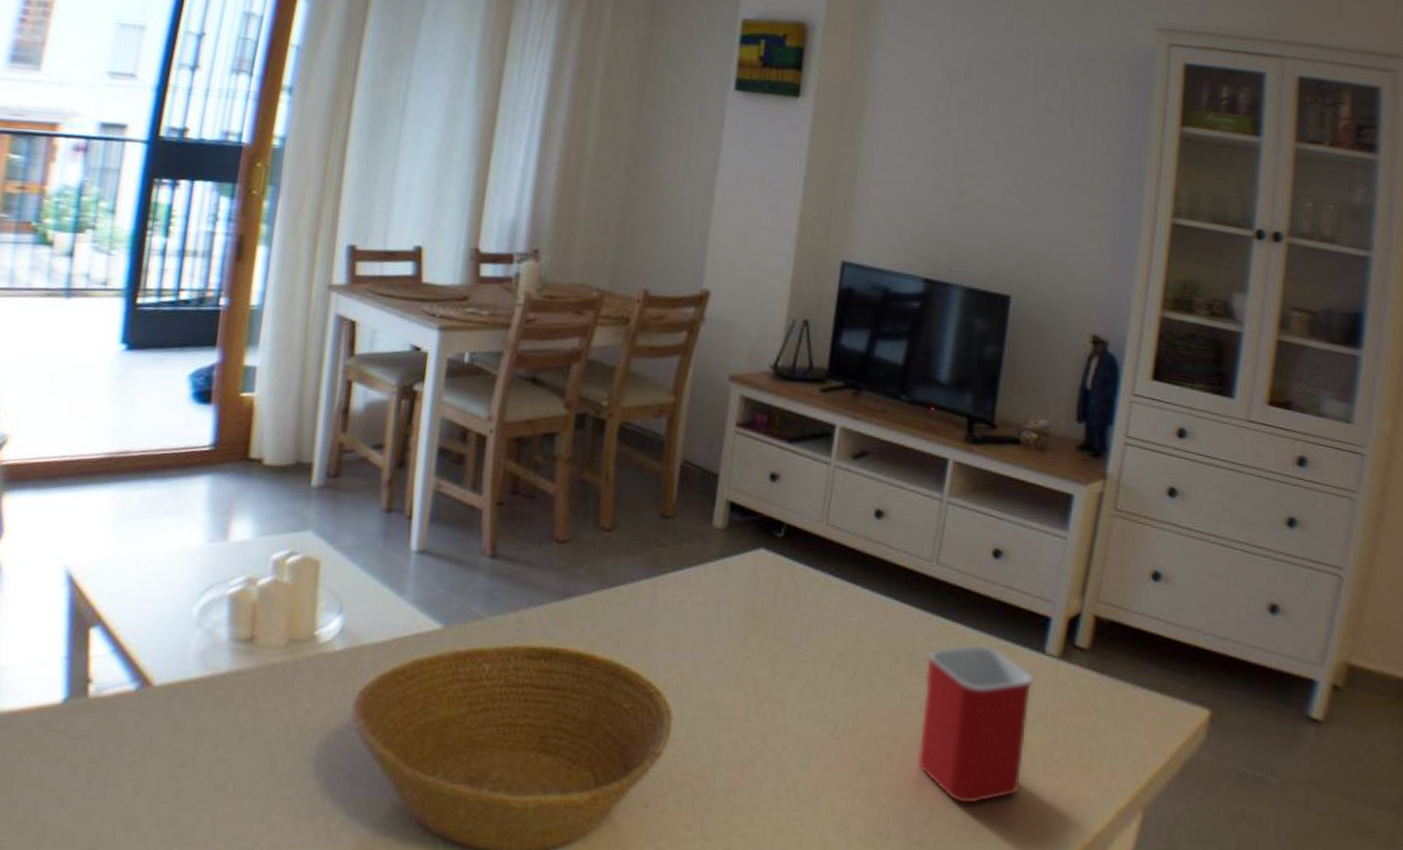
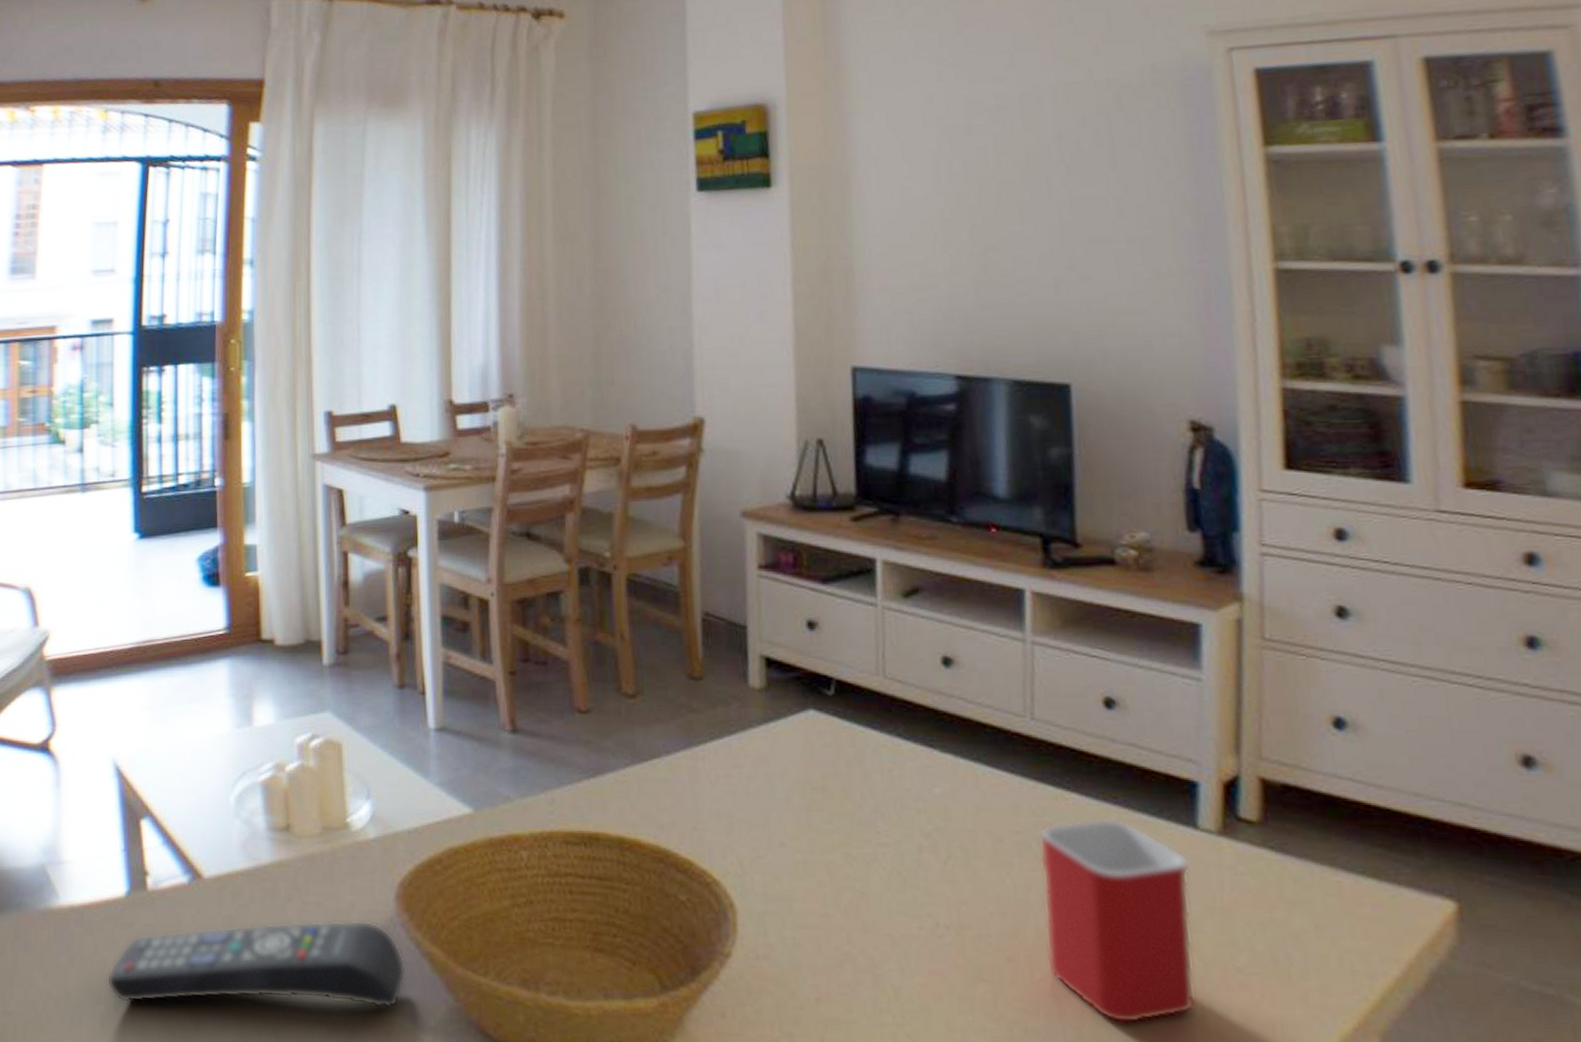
remote control: none [28,725,356,807] -> present [106,920,406,1009]

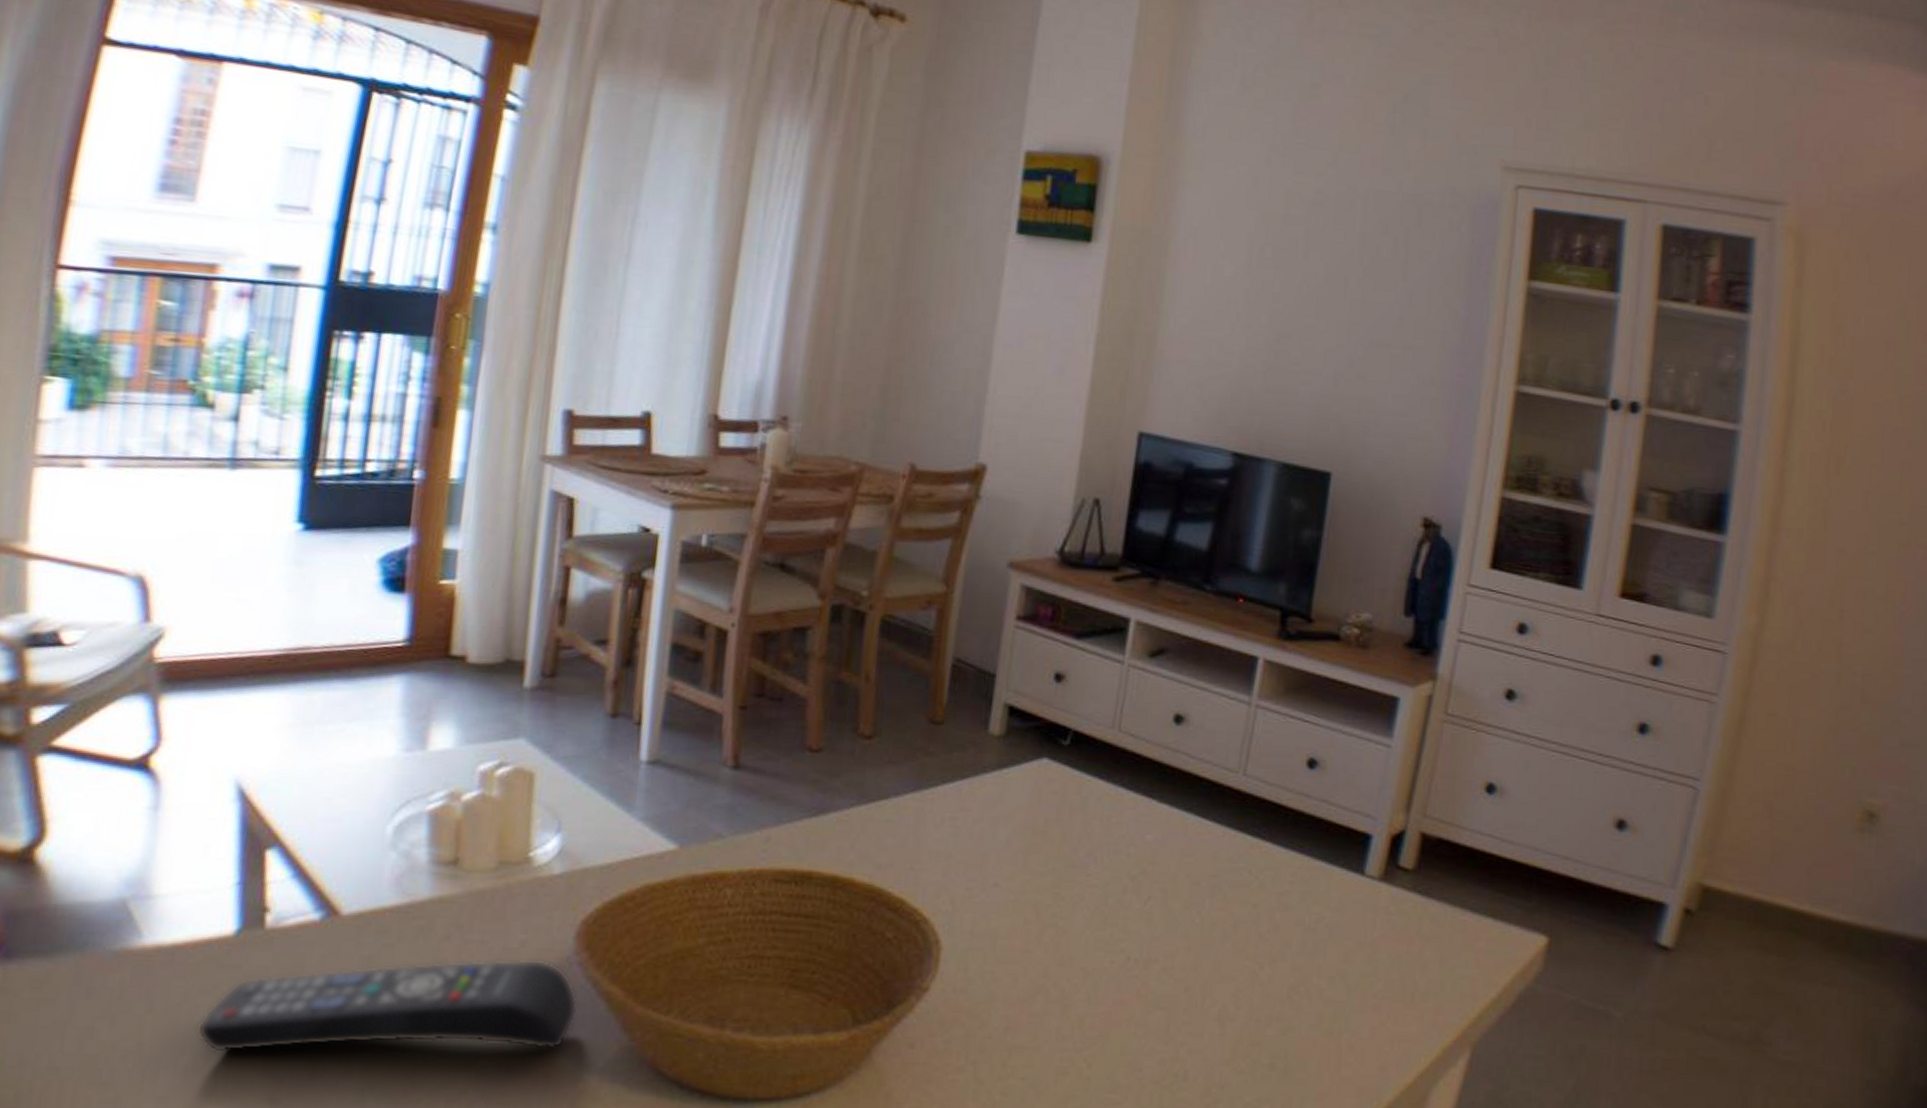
mug: present [1038,818,1196,1024] -> none [1218,864,1353,1043]

